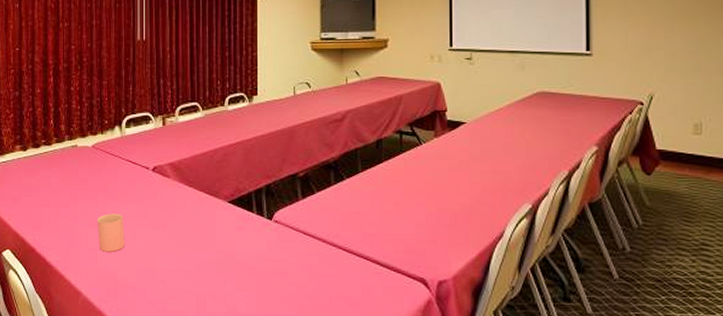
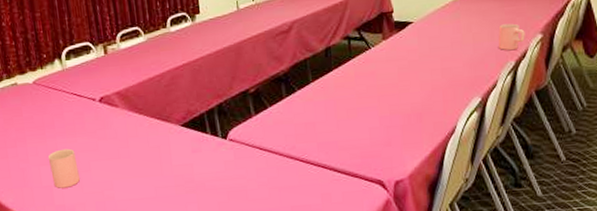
cup: none [551,133,580,160] -> present [498,23,525,51]

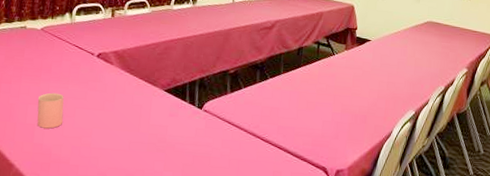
cup: present [498,23,525,51] -> none [433,55,455,78]

